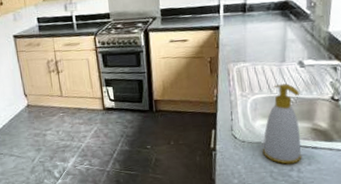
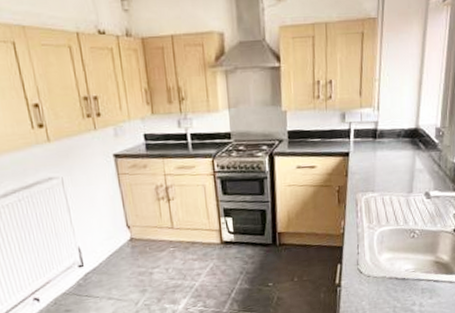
soap bottle: present [262,83,302,164] -> none [387,215,425,299]

